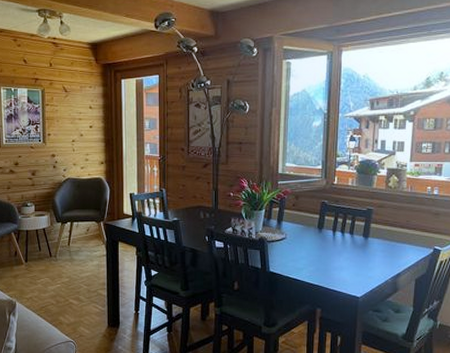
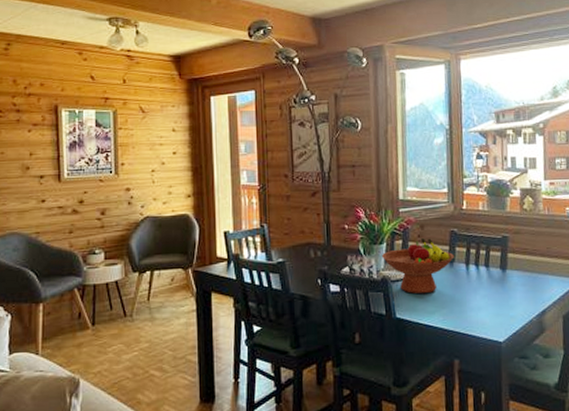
fruit bowl: none [260,207,323,254] -> present [381,238,454,294]

